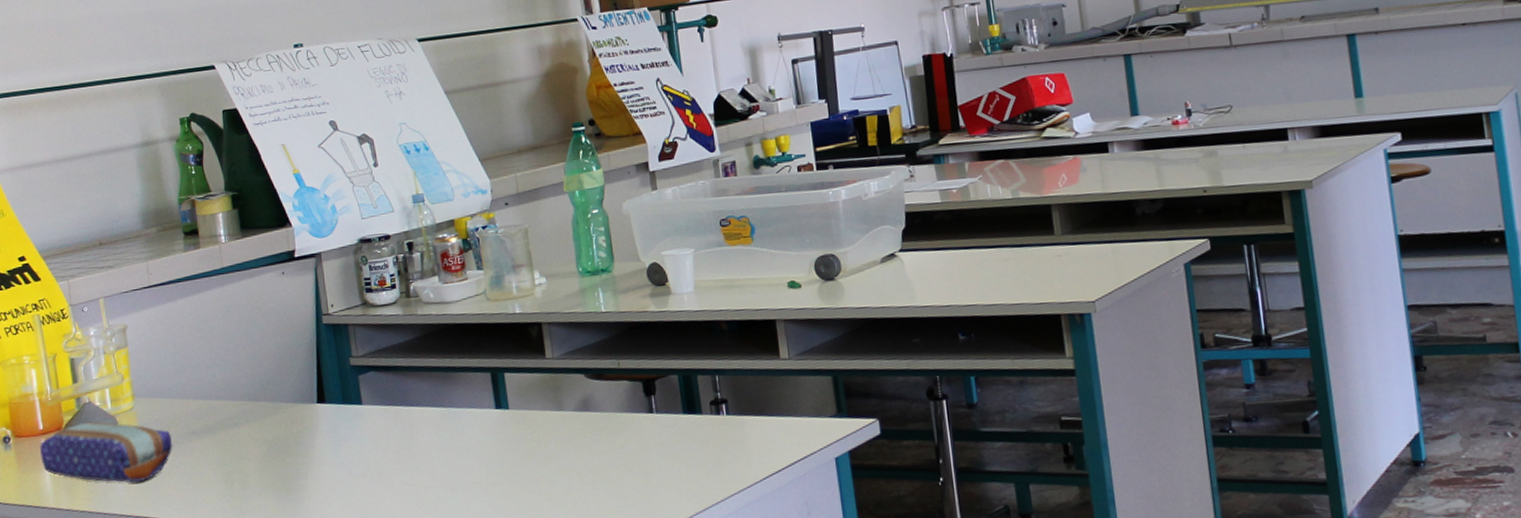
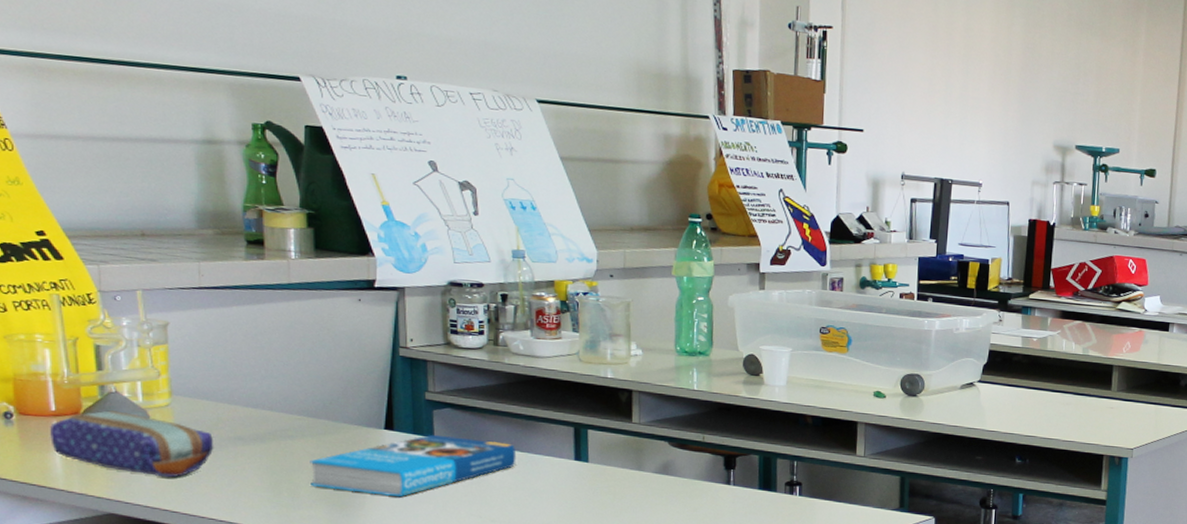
book: none [255,400,440,475] -> present [310,434,517,498]

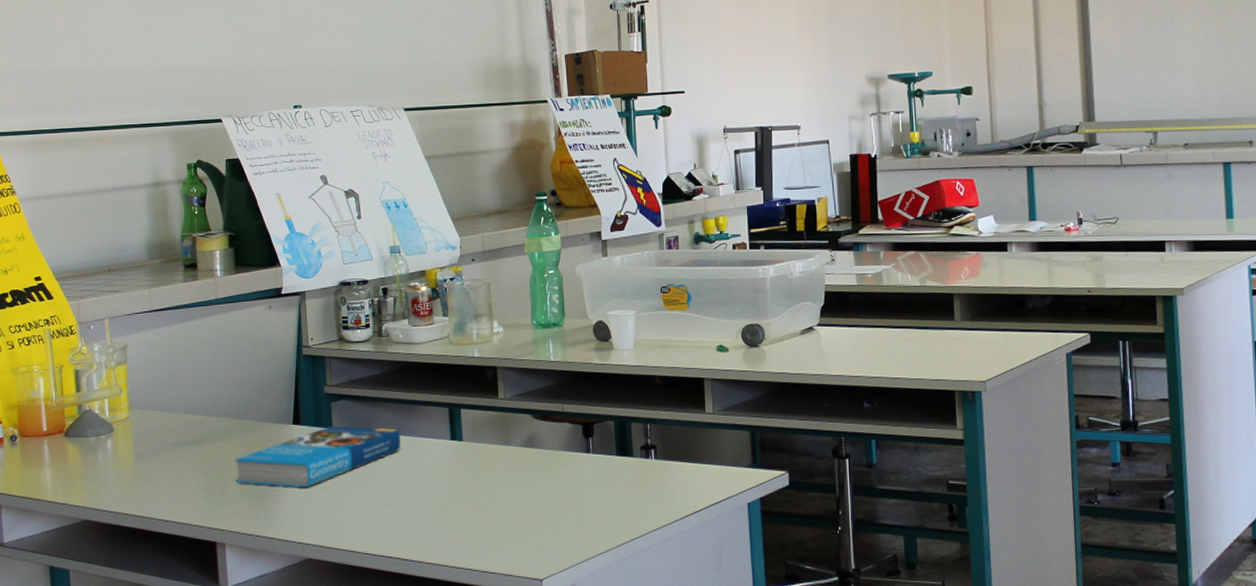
pencil case: present [50,410,213,478] -> none [43,427,161,484]

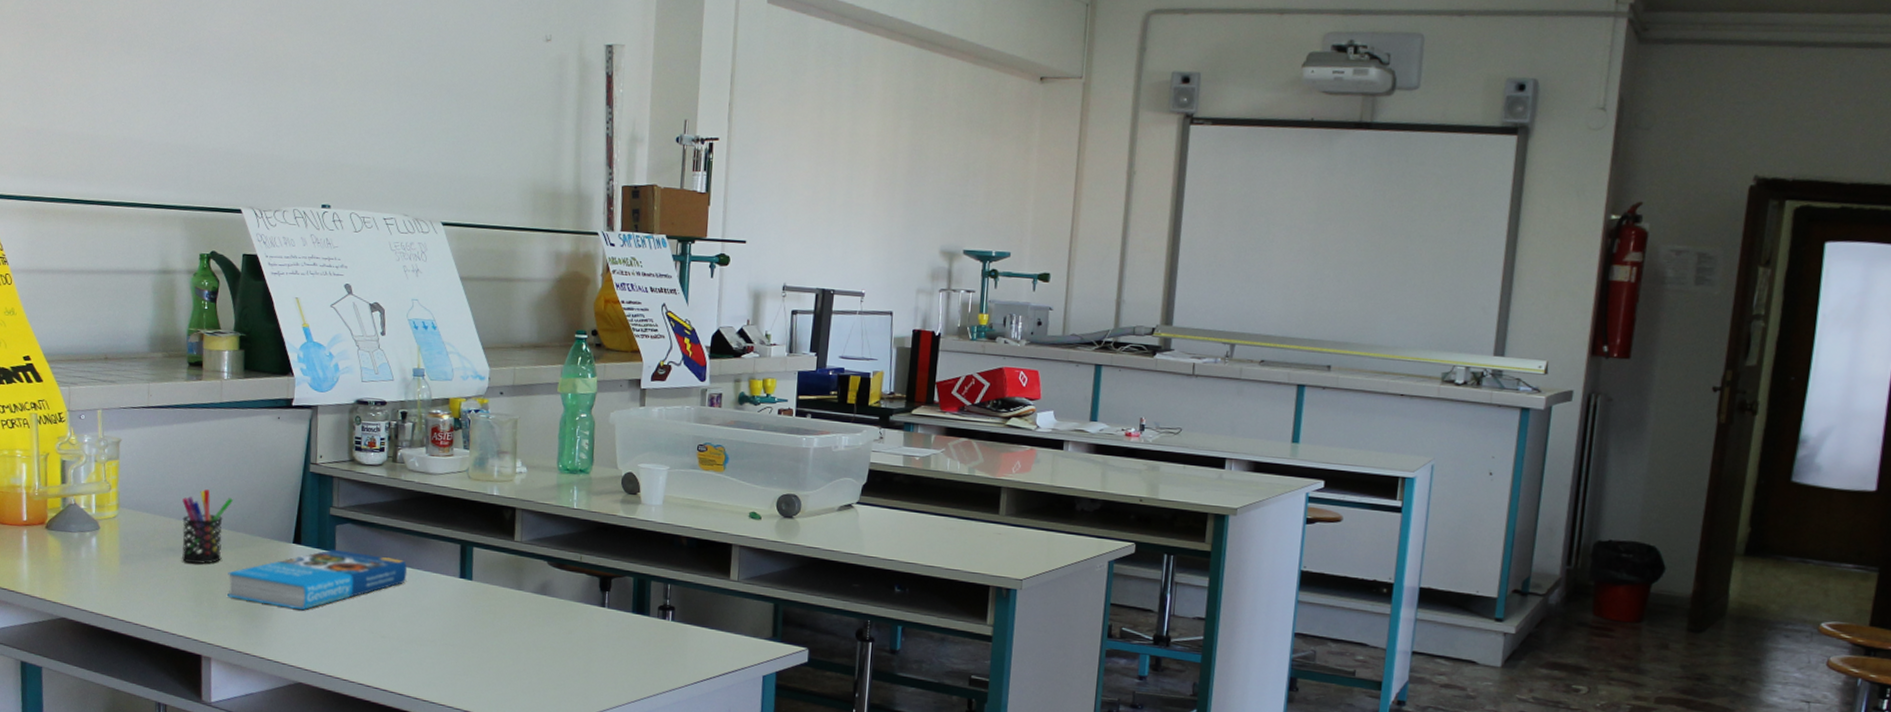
pen holder: none [188,382,234,455] -> present [182,489,233,564]

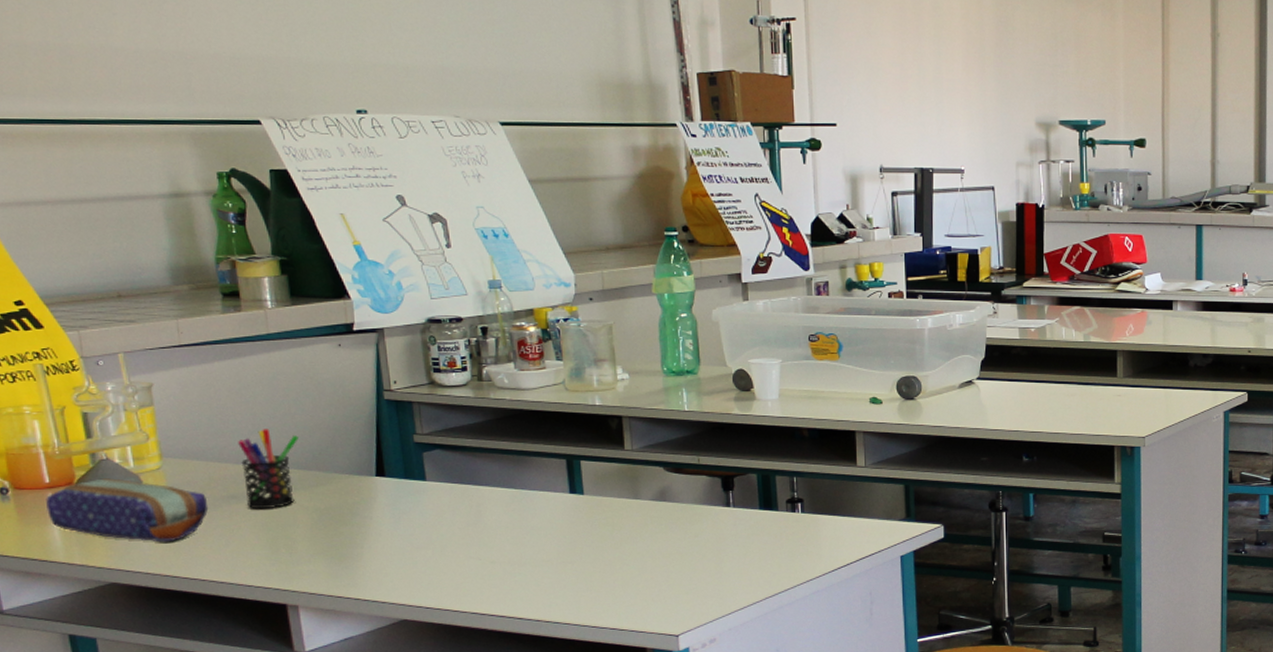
pencil case: none [21,521,150,586] -> present [46,478,208,543]
book: present [227,549,408,611] -> none [304,477,511,545]

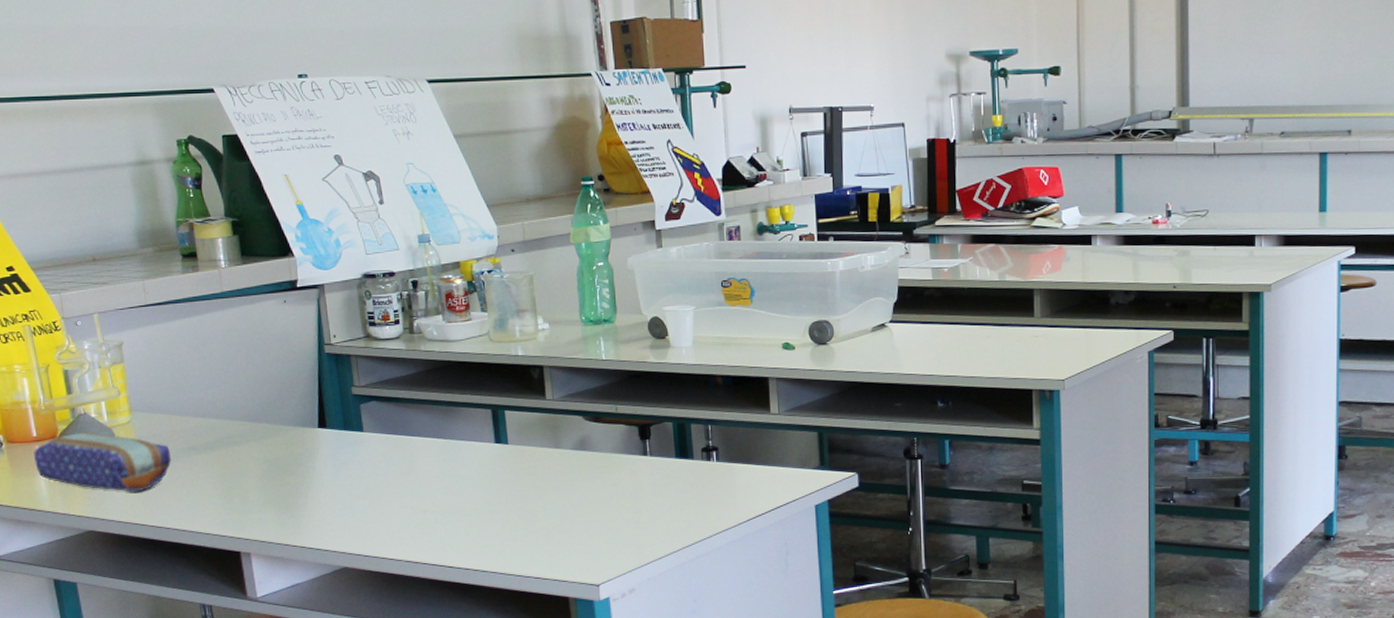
pen holder: present [238,429,299,510] -> none [197,383,250,461]

